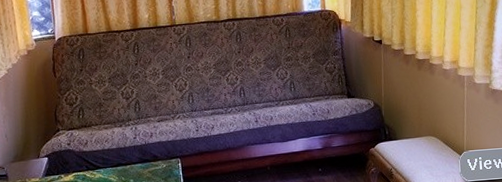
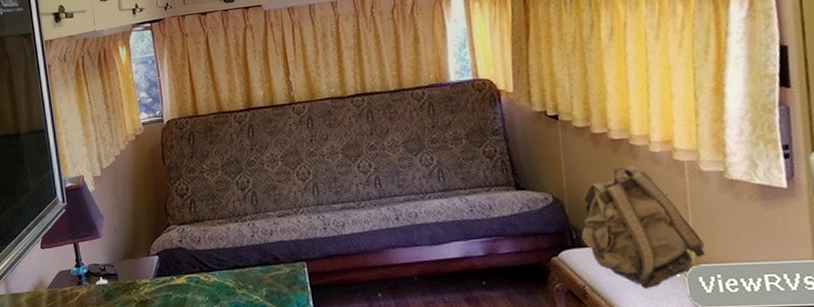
backpack: none [392,79,473,170] -> present [581,166,705,290]

